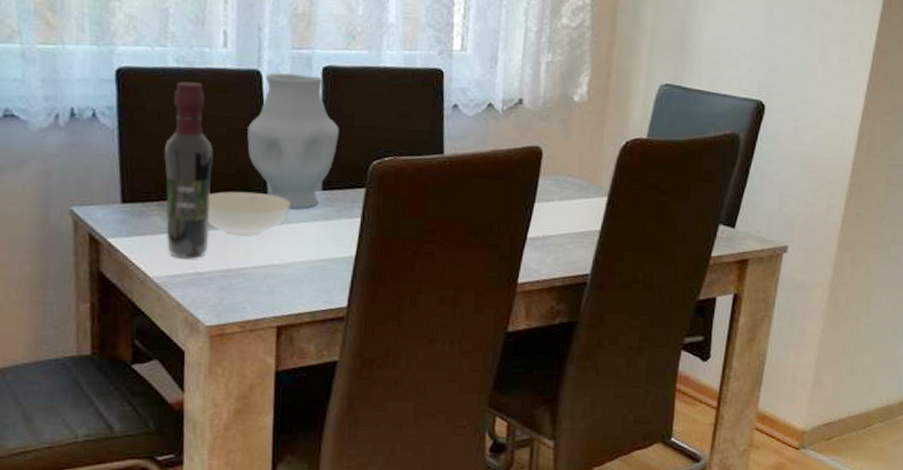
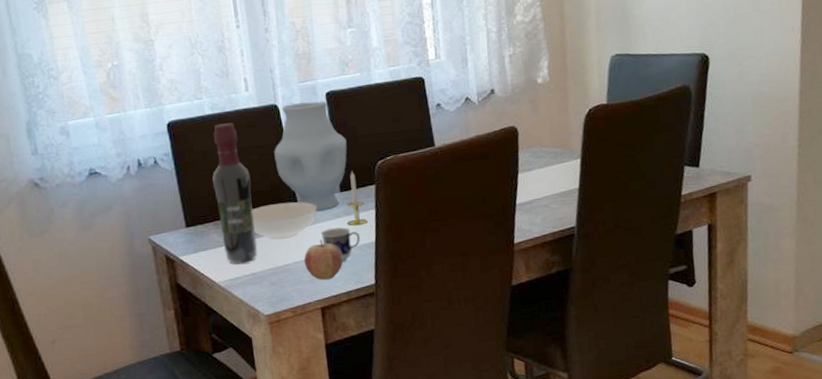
fruit: none [264,244,313,294] -> present [303,240,344,281]
cup: none [290,232,337,276] -> present [320,227,360,263]
candle: none [325,166,350,234] -> present [347,170,368,226]

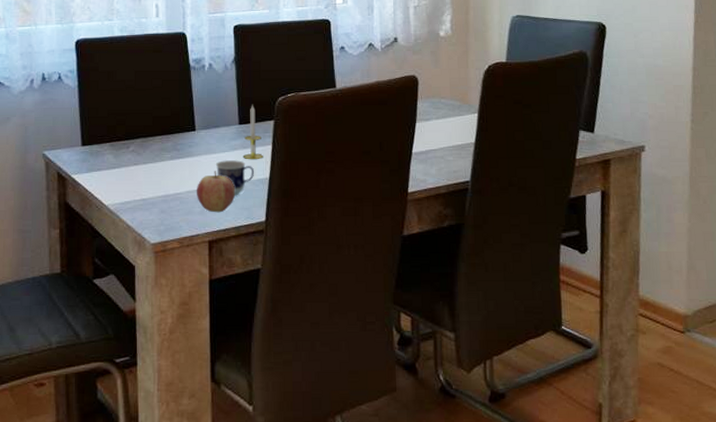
wine bottle: present [212,122,258,264] -> none [114,46,152,188]
bowl: present [251,202,318,240] -> none [149,130,215,167]
vase: present [274,101,347,212] -> none [178,33,250,142]

